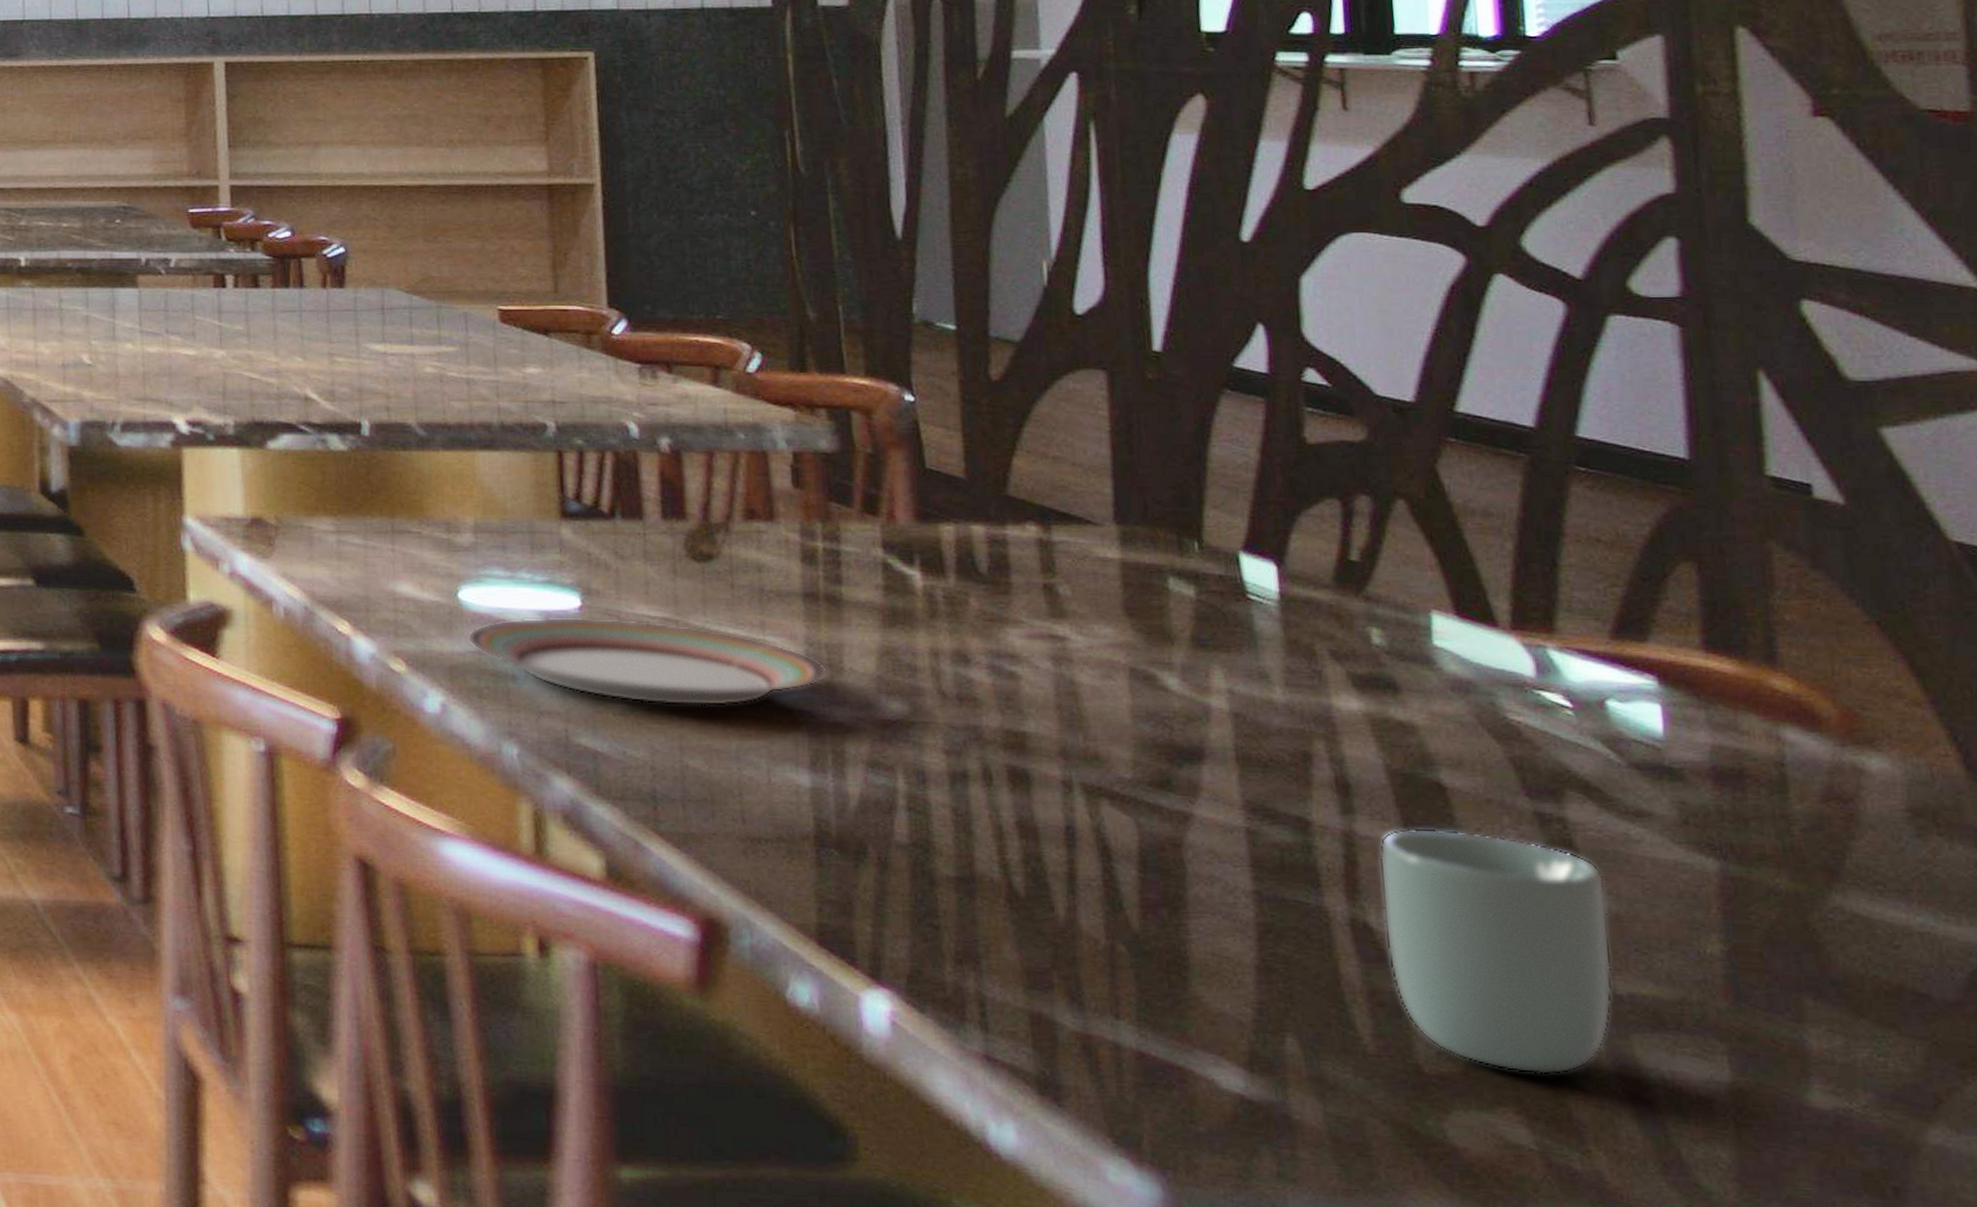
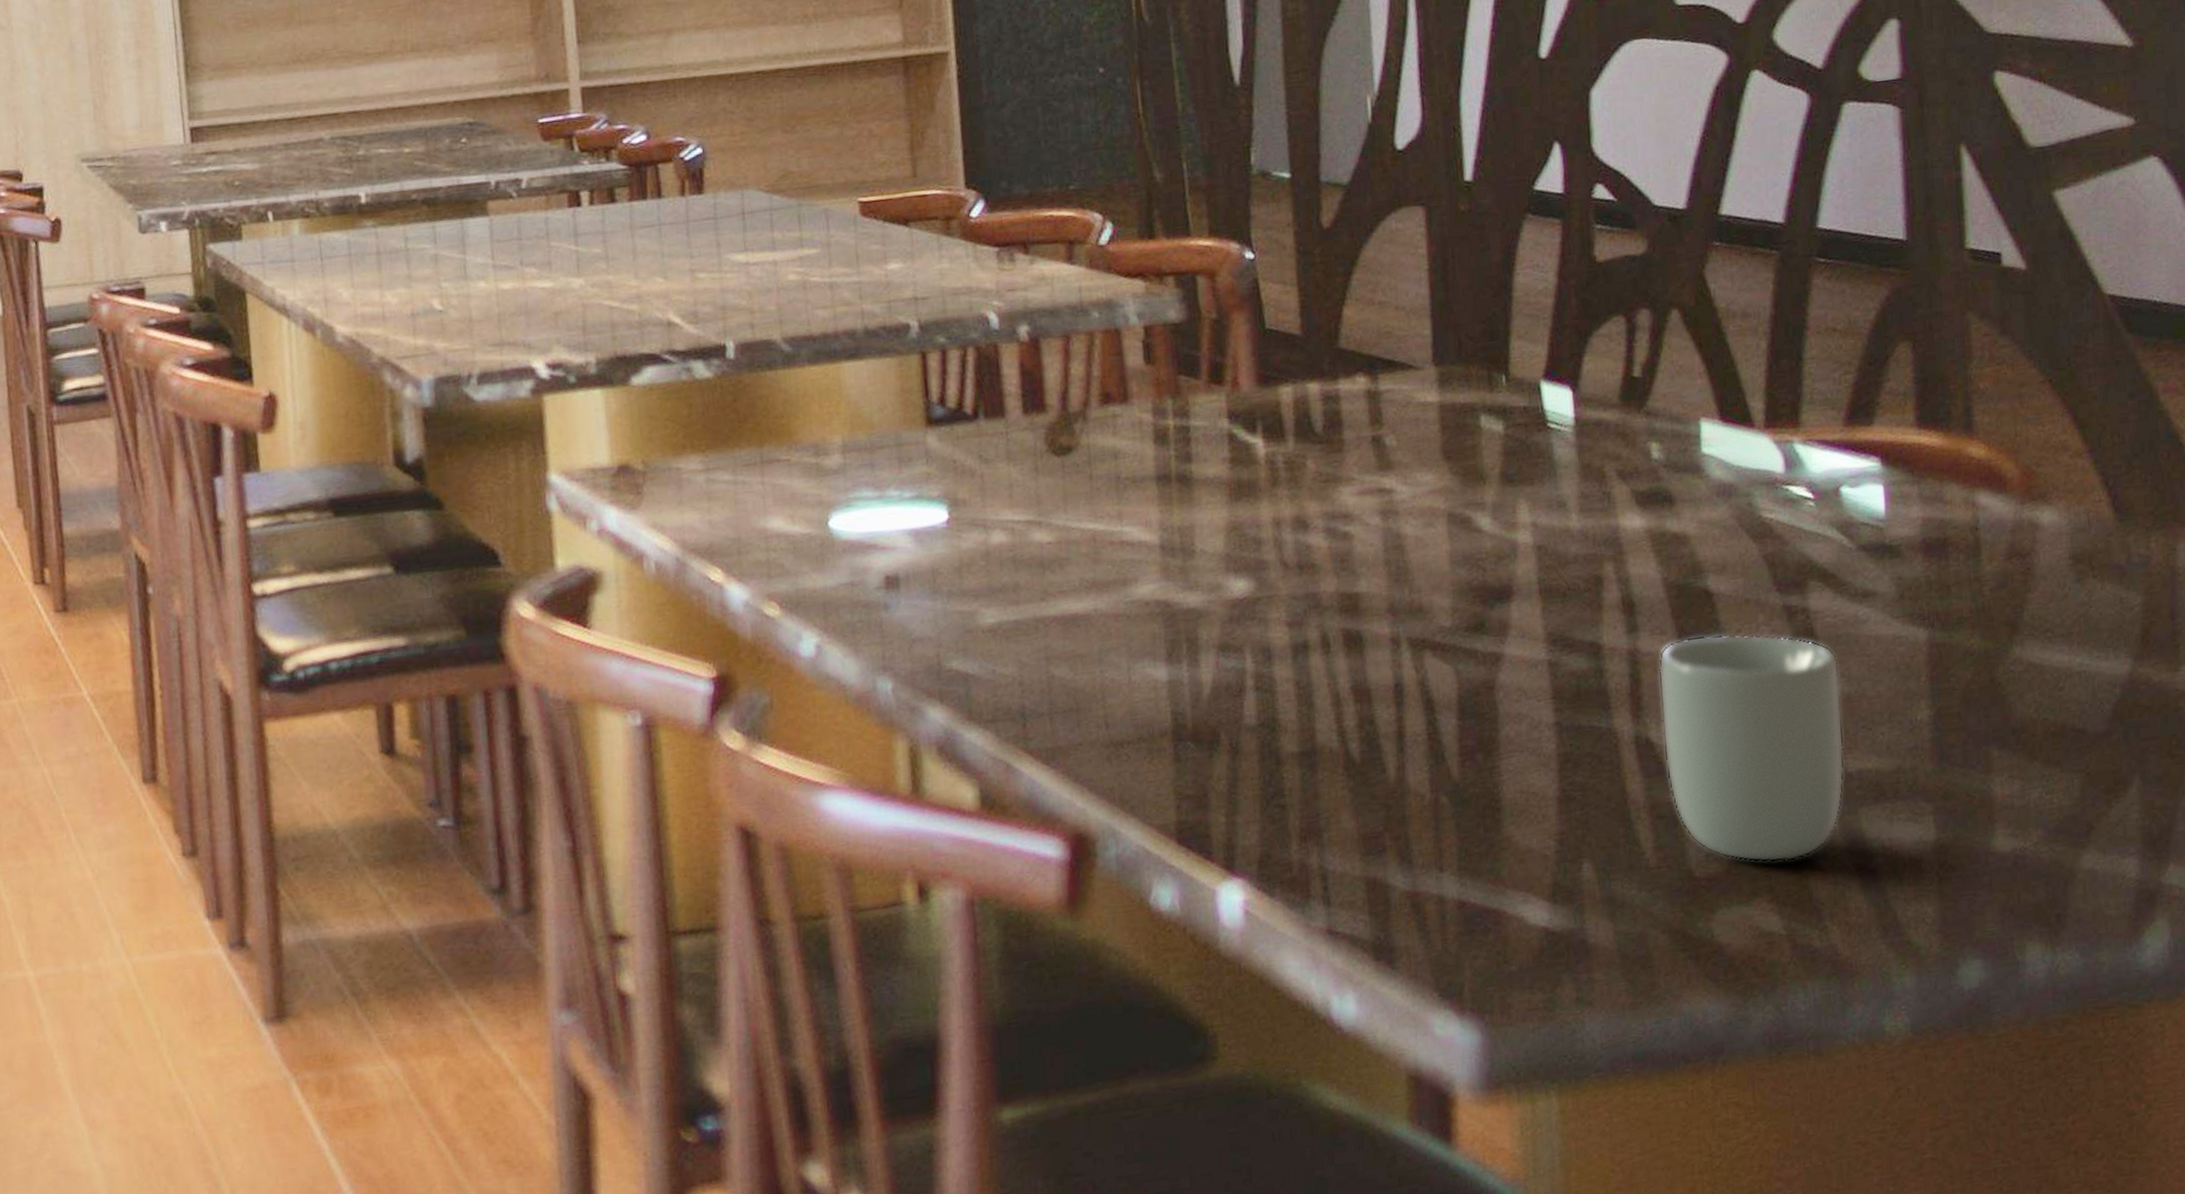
plate: present [466,617,828,706] -> none [838,526,1181,616]

